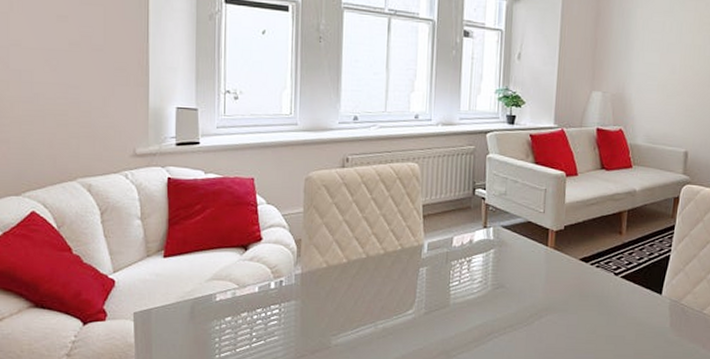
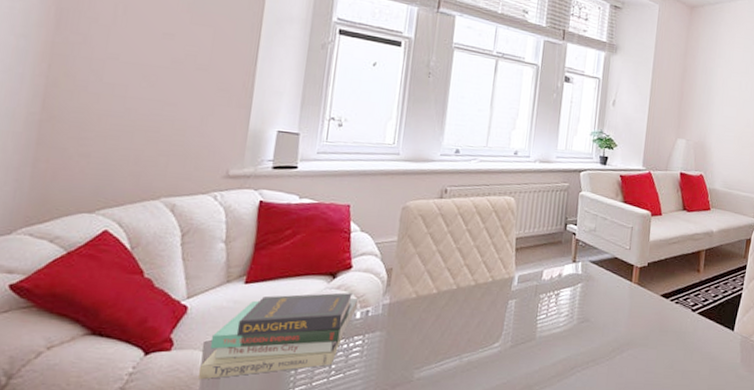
books: none [132,264,272,347] -> present [197,293,359,380]

